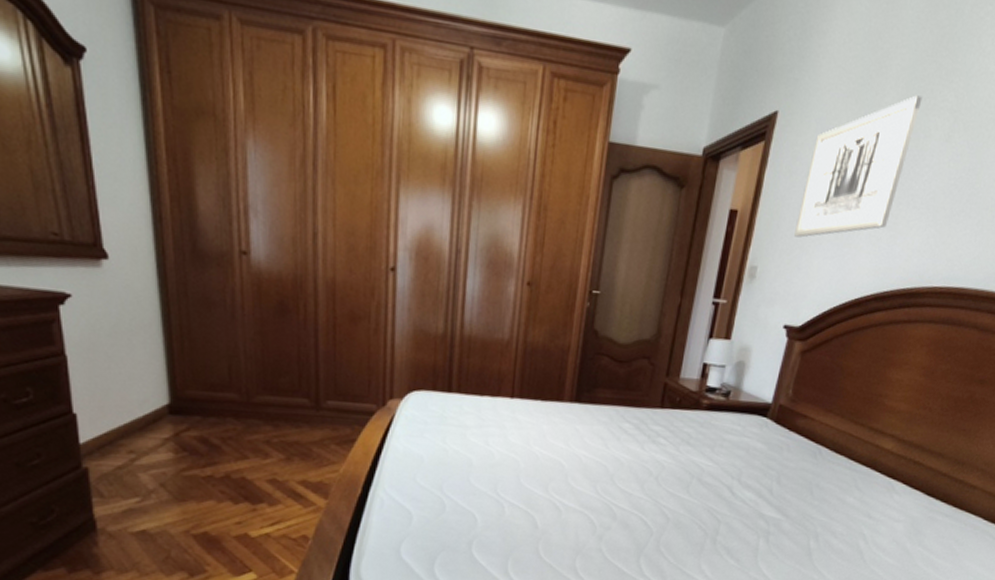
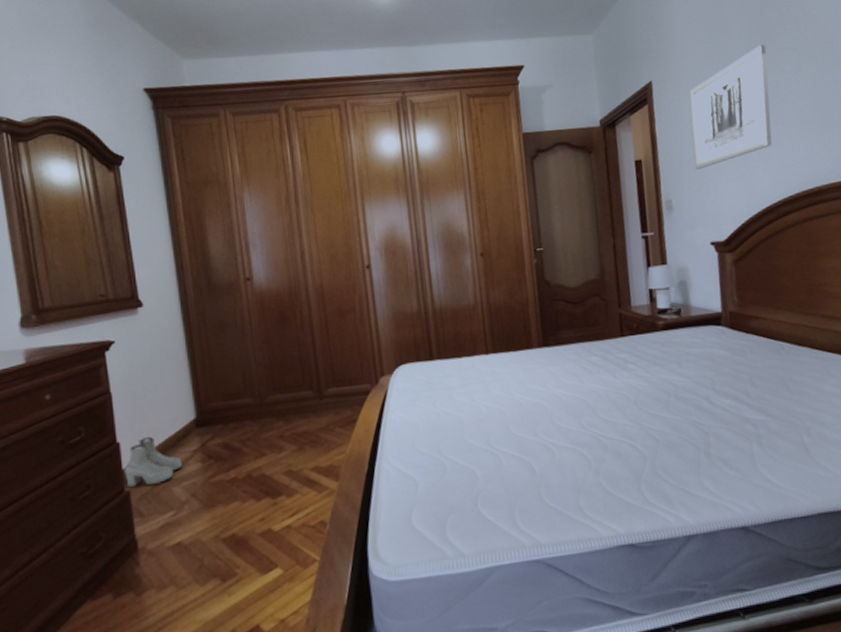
boots: none [82,413,151,467] -> present [124,436,182,488]

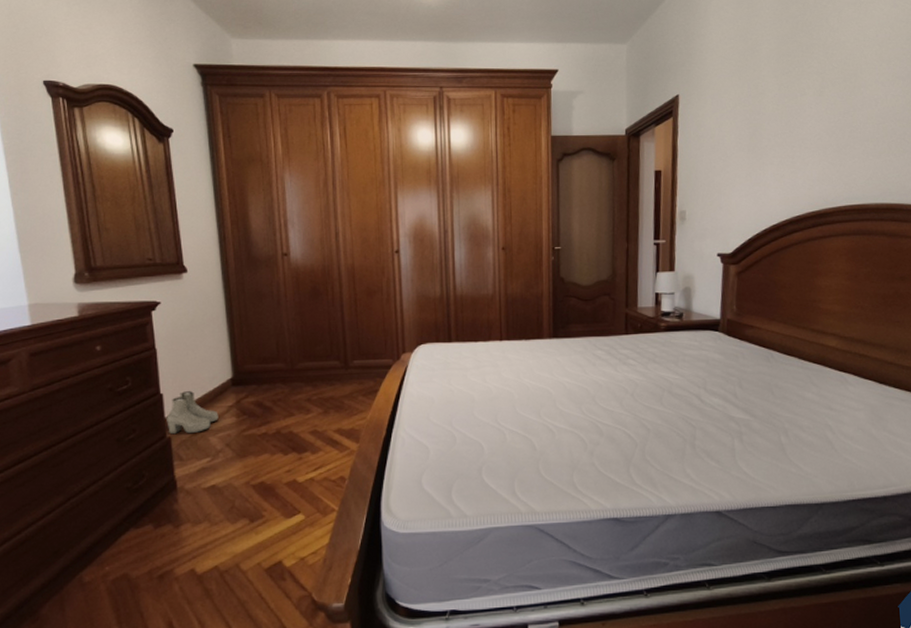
wall art: present [689,44,773,170] -> none [710,67,792,184]

